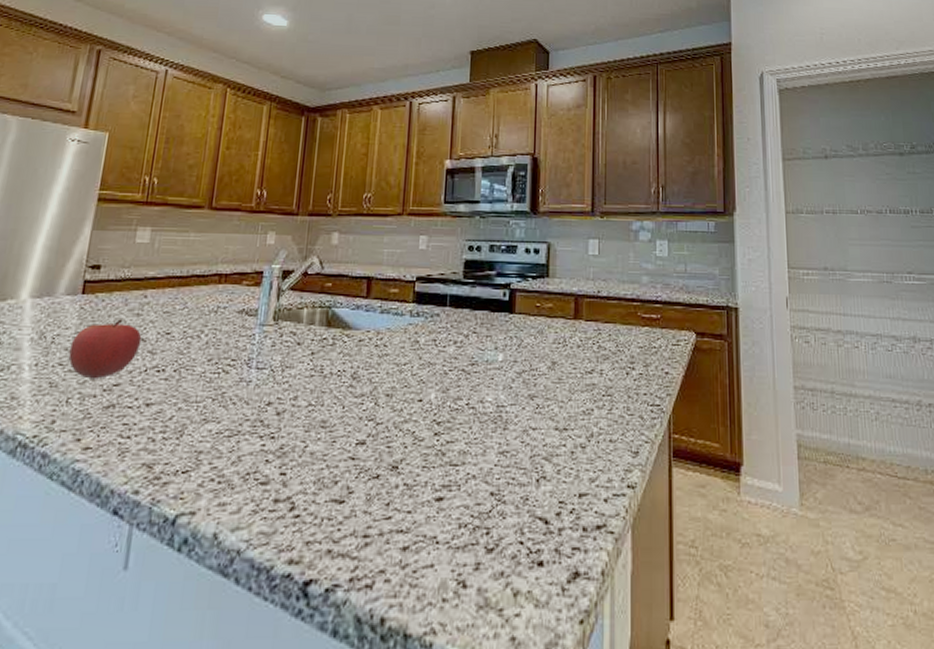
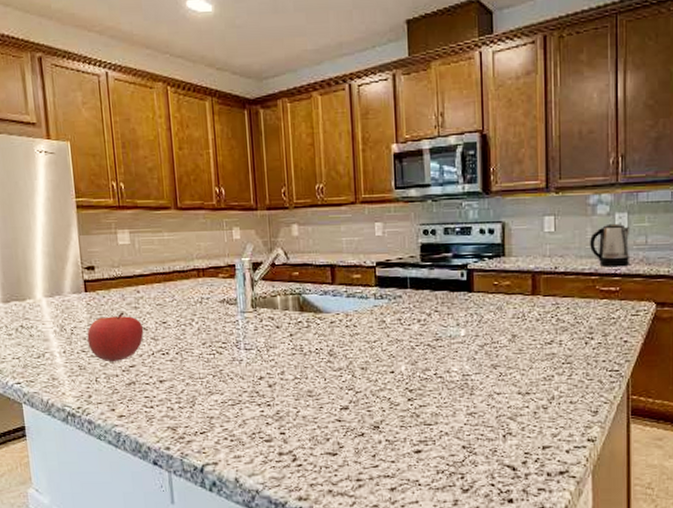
kettle: none [632,250,671,294] -> present [590,223,630,267]

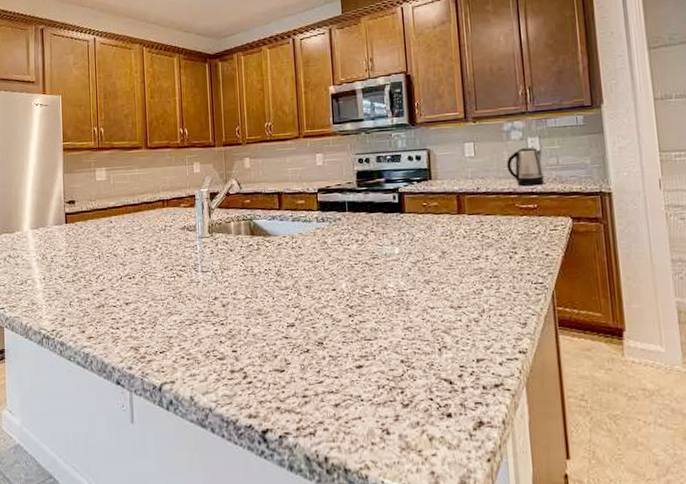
fruit: present [87,312,144,361] -> none [65,240,114,286]

